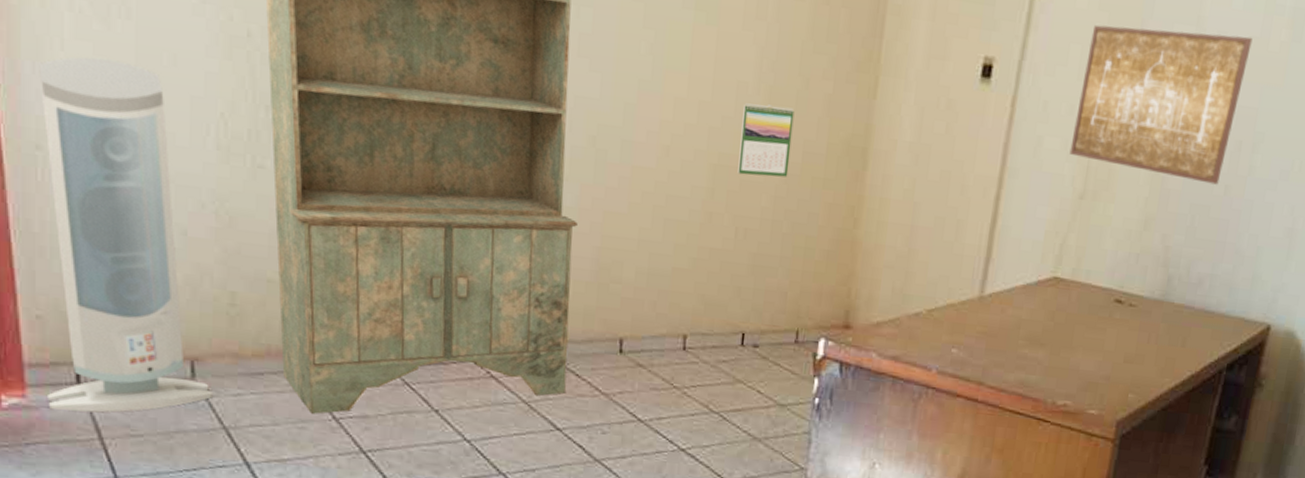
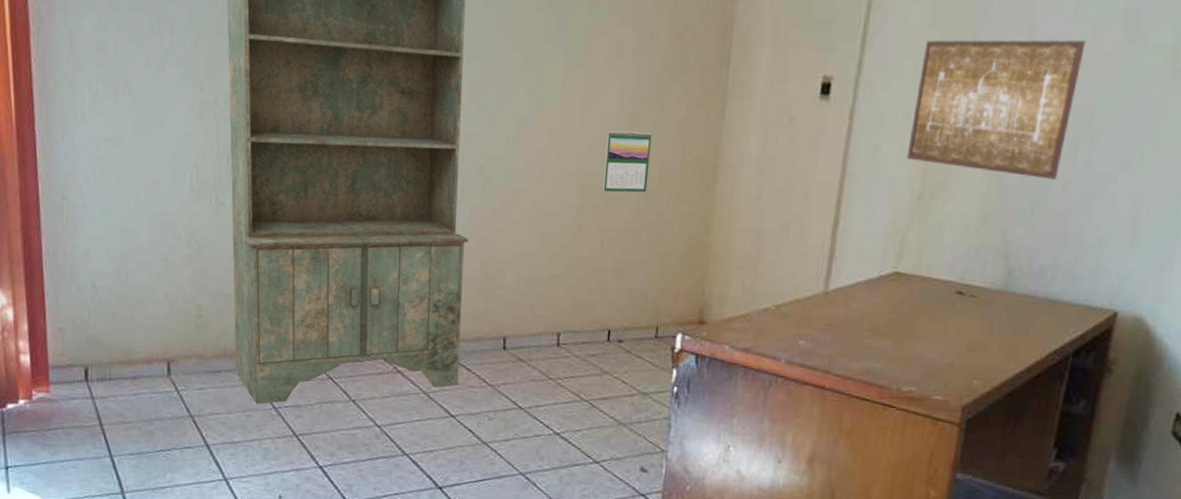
air purifier: present [39,56,212,413] -> none [64,126,183,404]

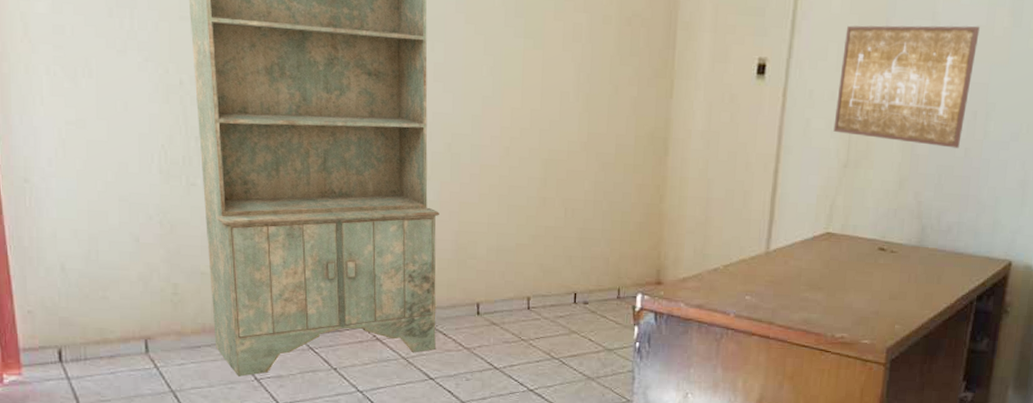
calendar: present [603,130,652,193] -> none [564,109,608,166]

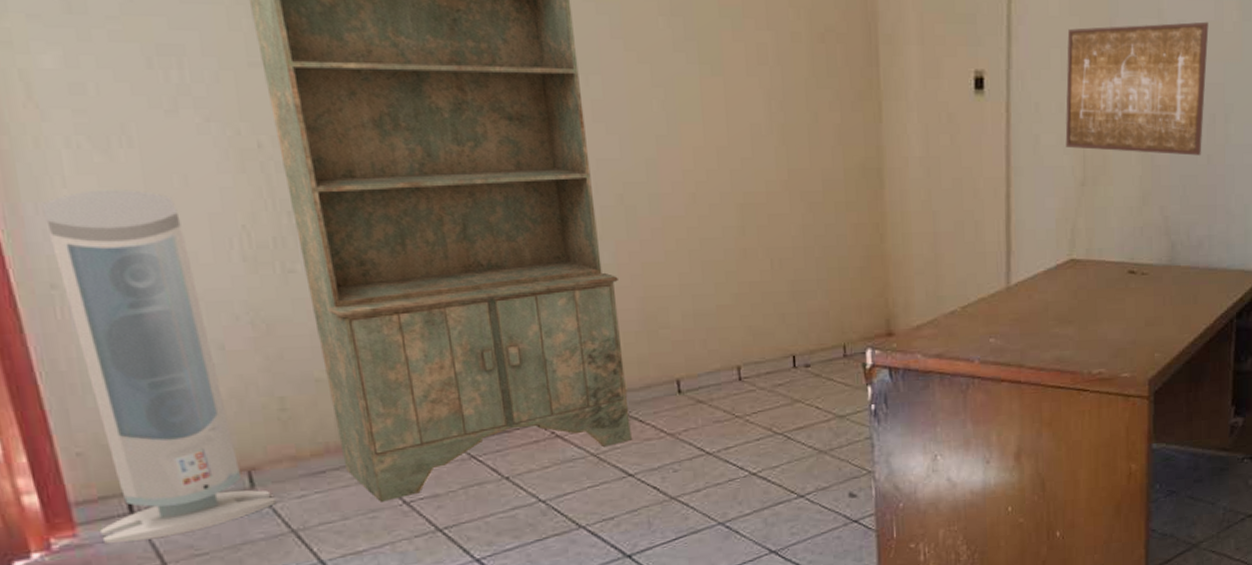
air purifier: none [25,108,162,385] -> present [42,189,276,545]

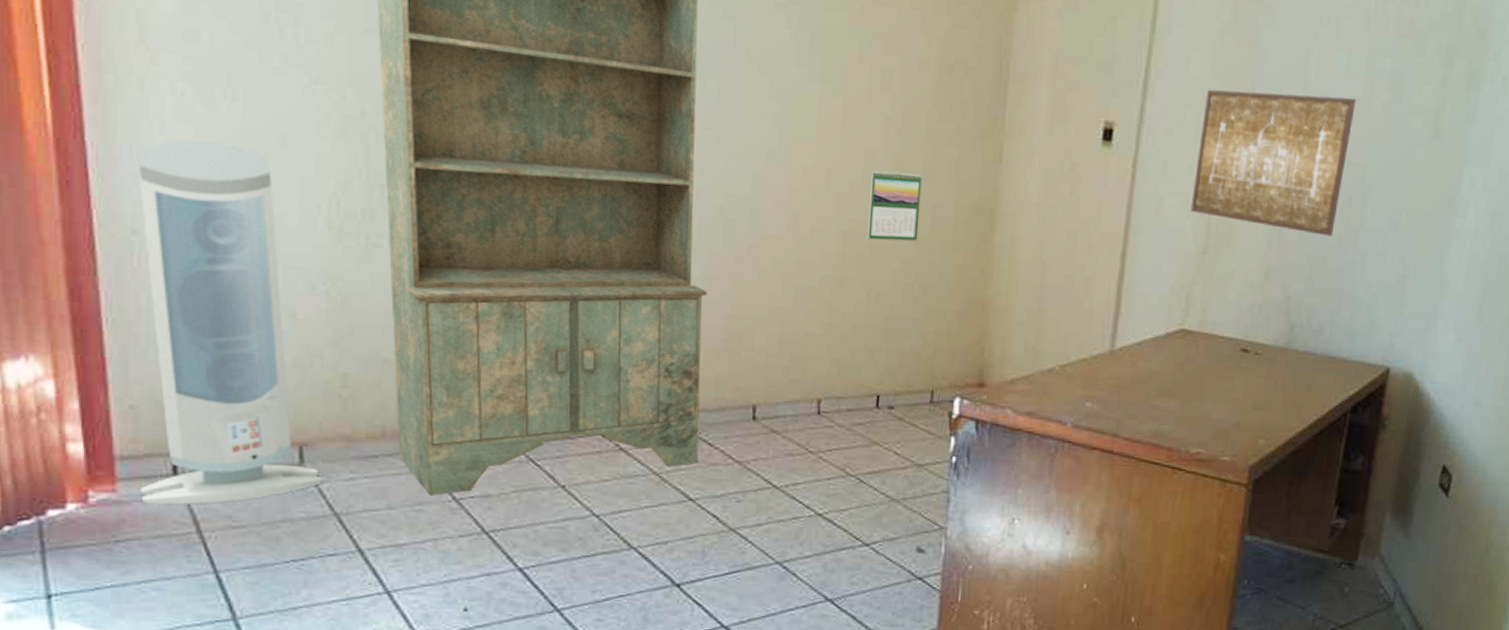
calendar: none [760,142,812,210] -> present [867,170,922,241]

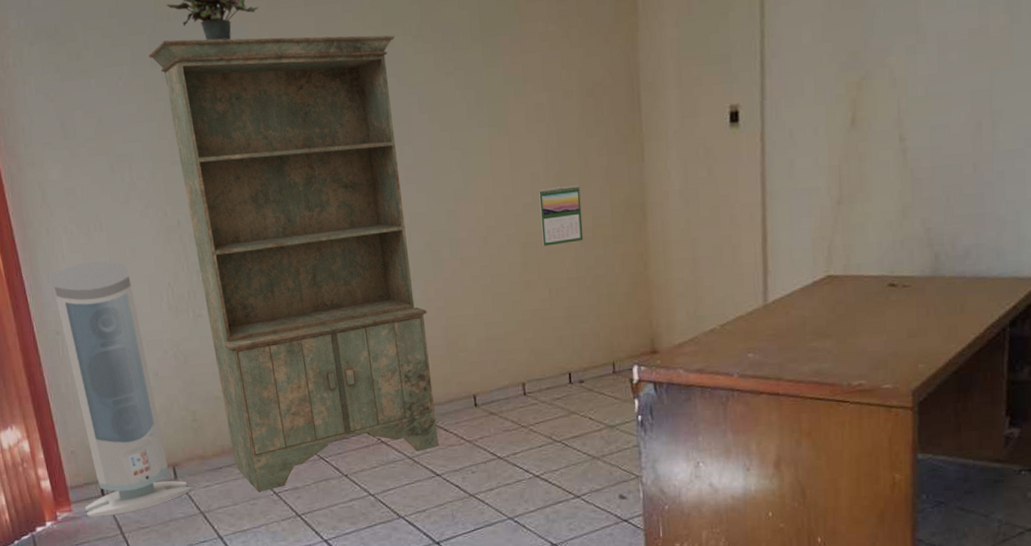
wall art: present [1190,89,1356,237] -> none [820,30,973,170]

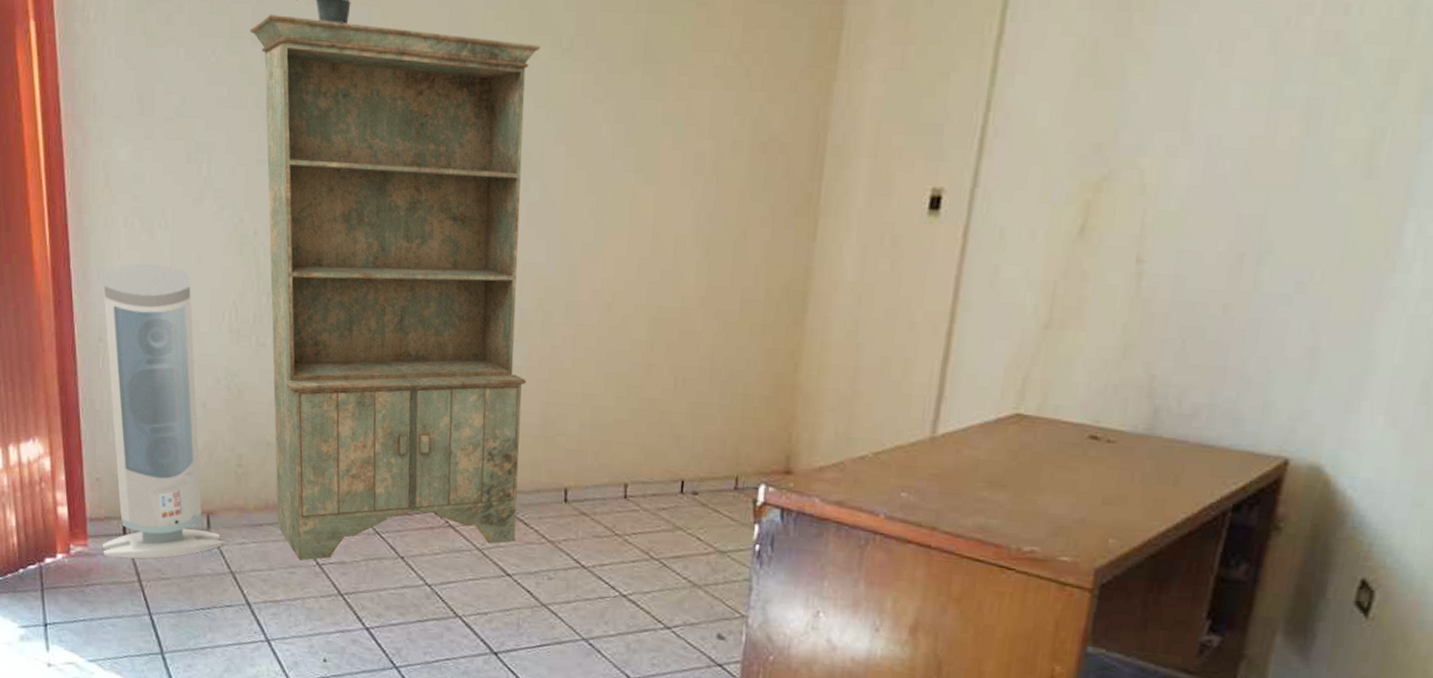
calendar: present [539,185,584,247] -> none [676,256,732,326]

